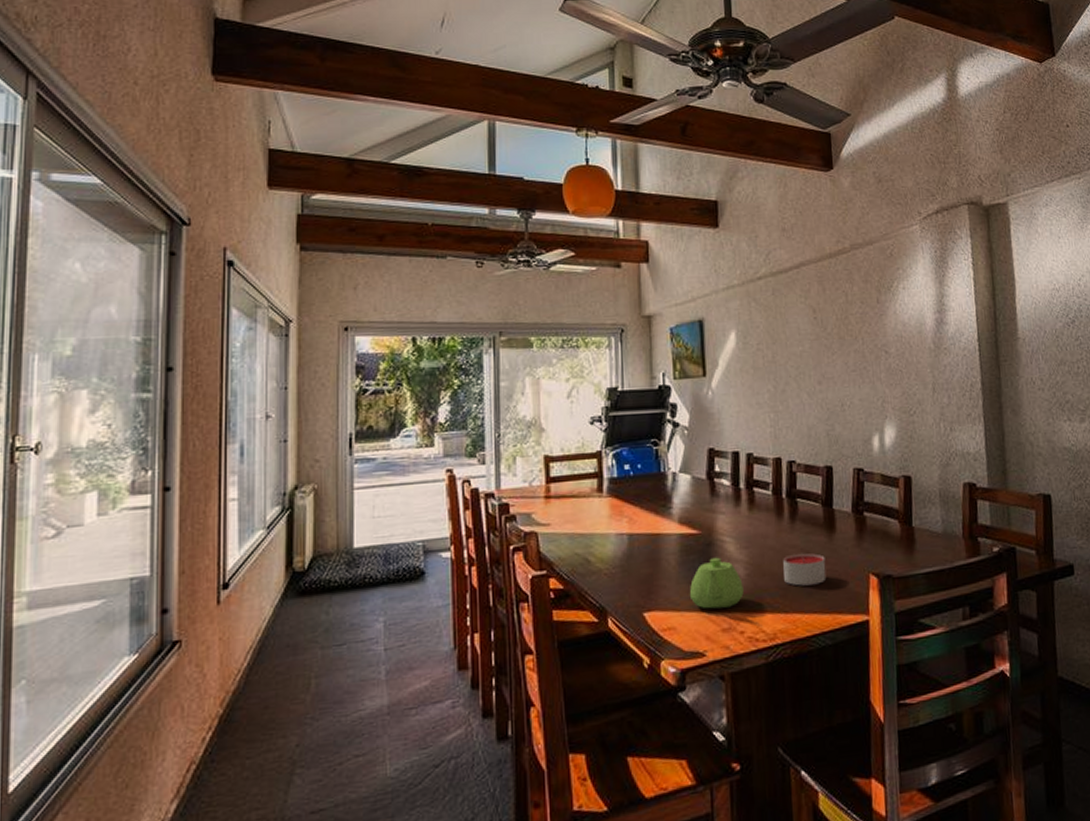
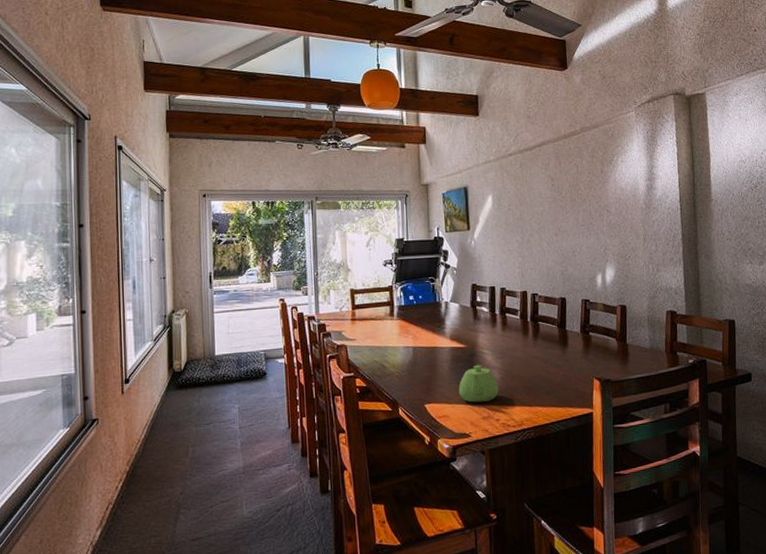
candle: present [783,553,827,586] -> none [528,362,561,387]

